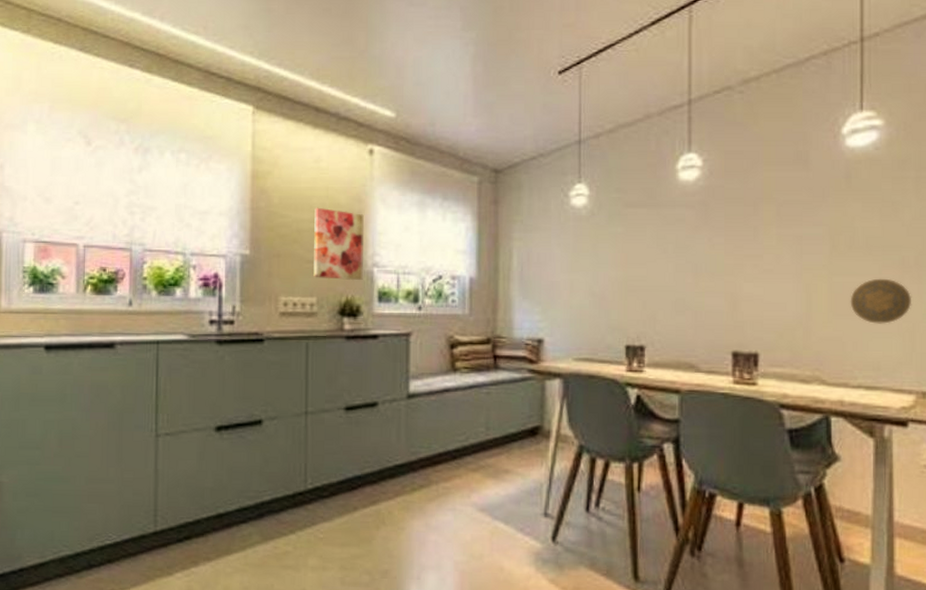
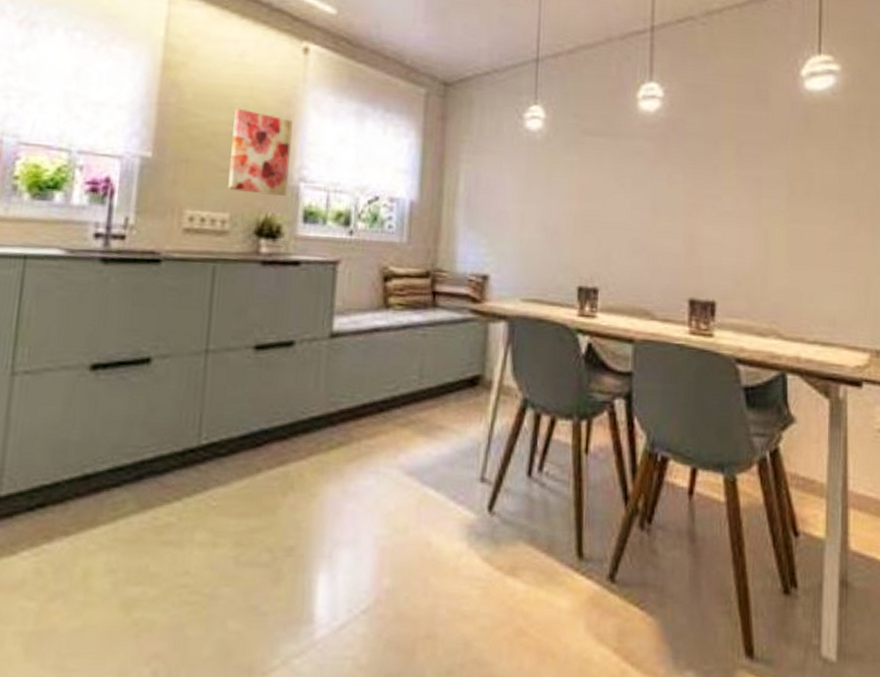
decorative plate: present [850,278,912,324] -> none [807,228,867,277]

